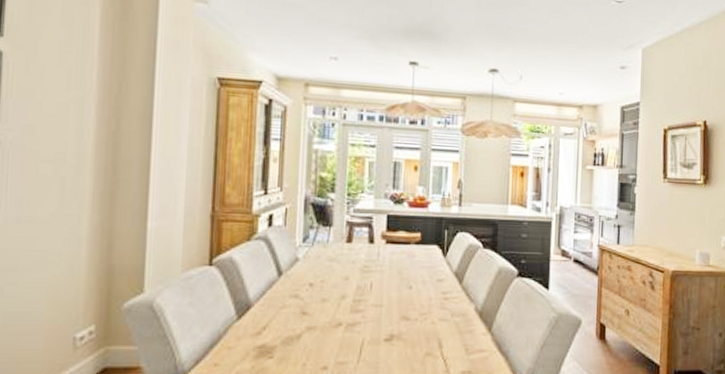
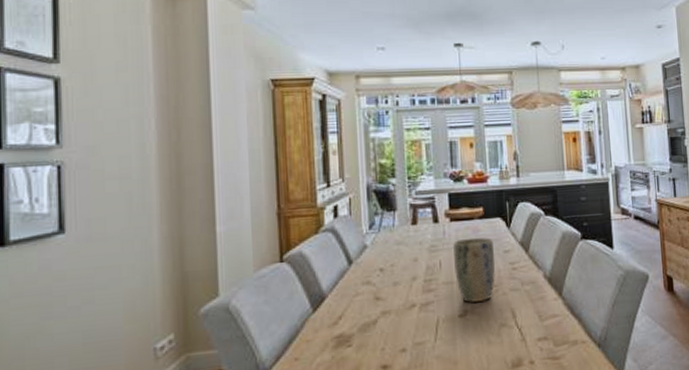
plant pot: none [385,262,428,329] -> present [452,237,495,304]

